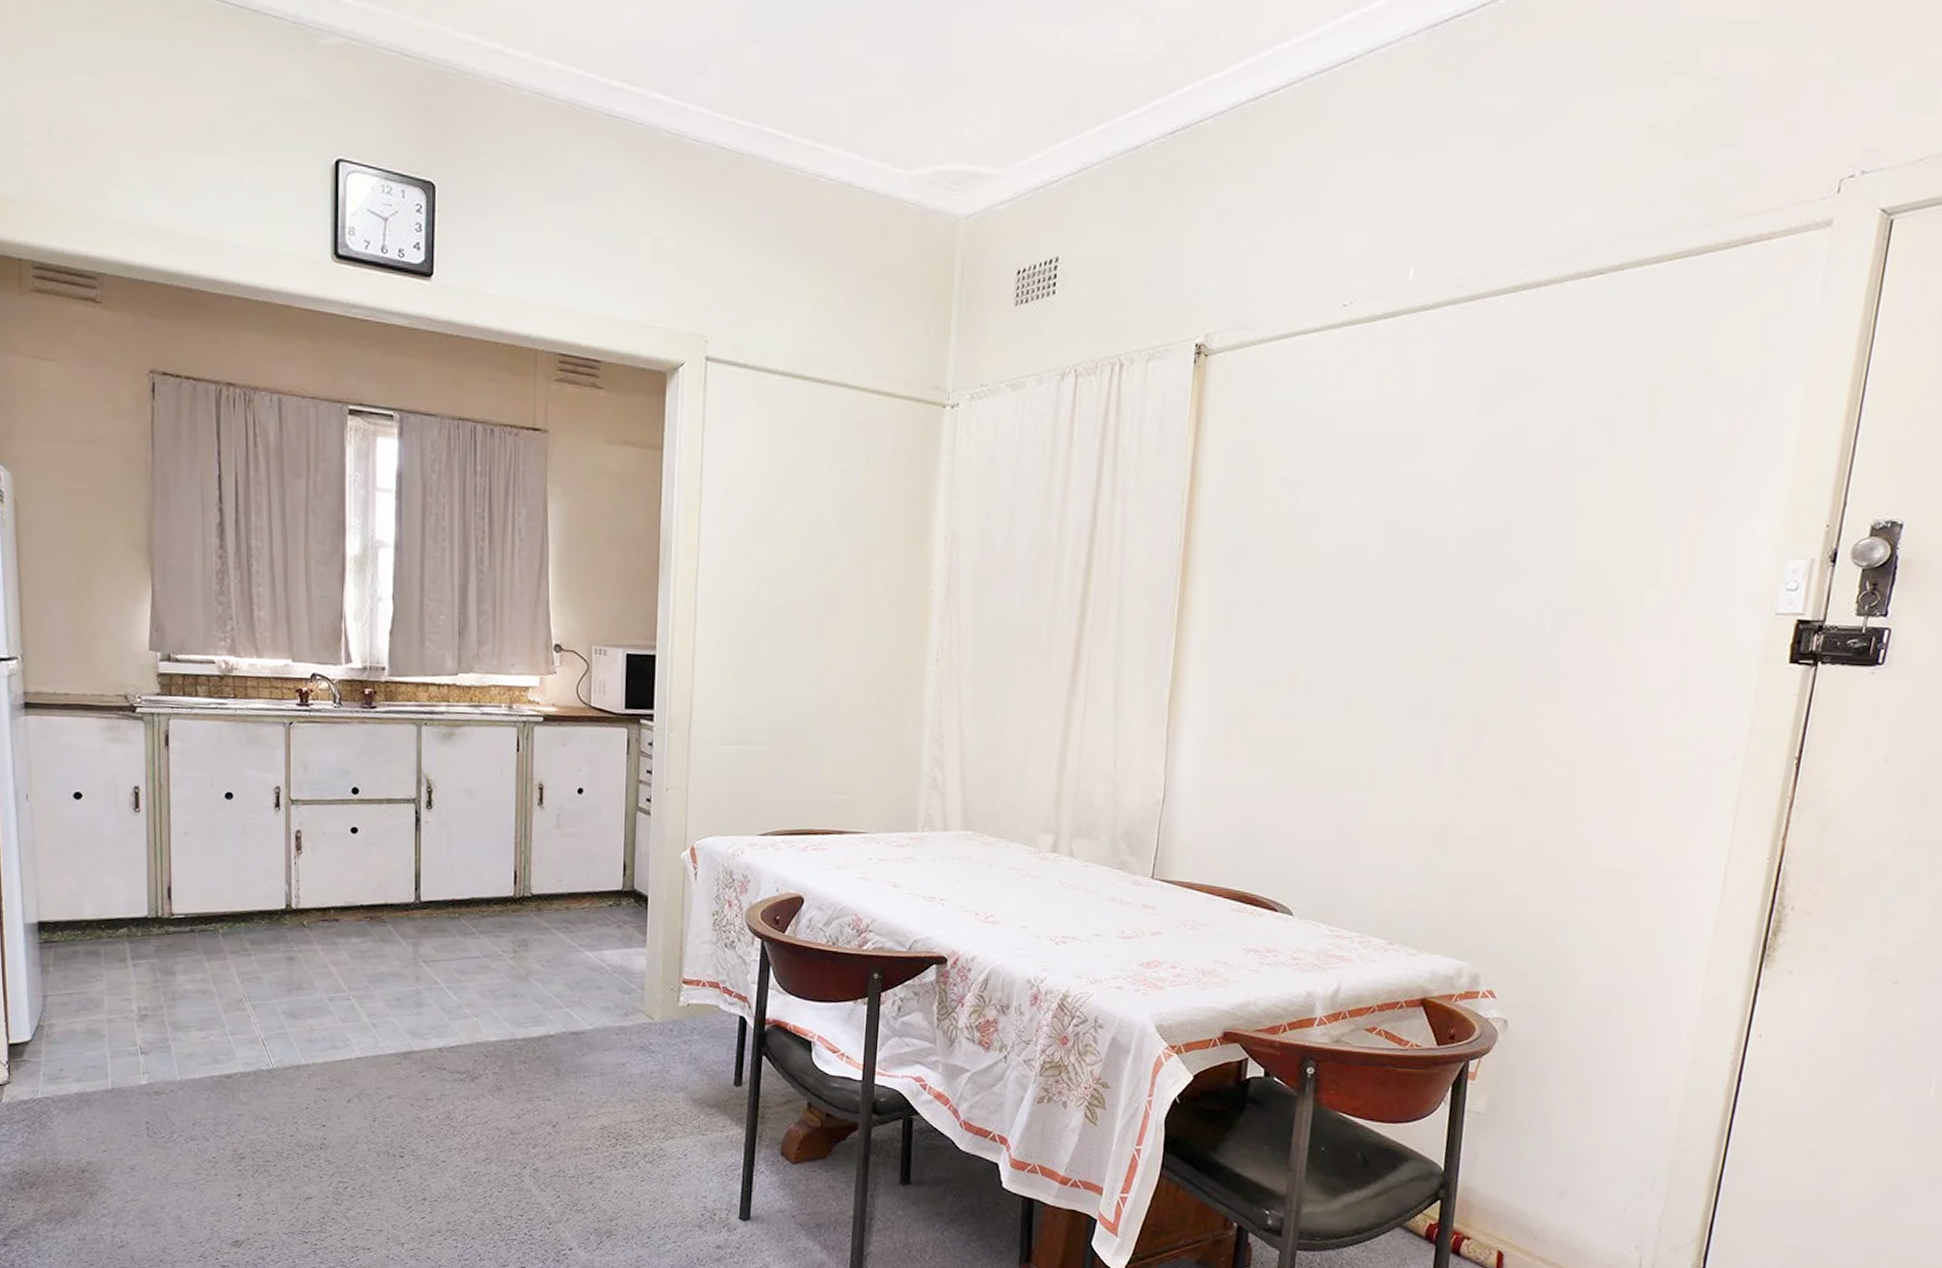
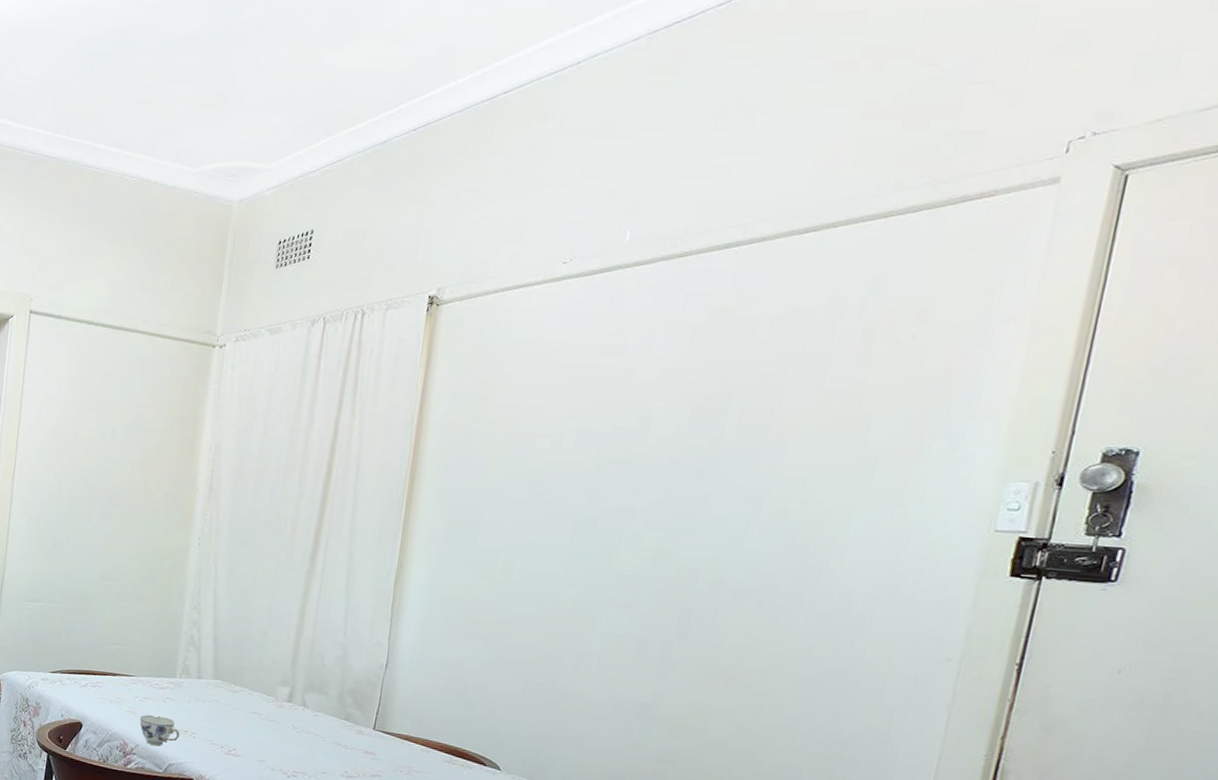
teacup: none [875,881,926,919] -> present [139,715,181,746]

